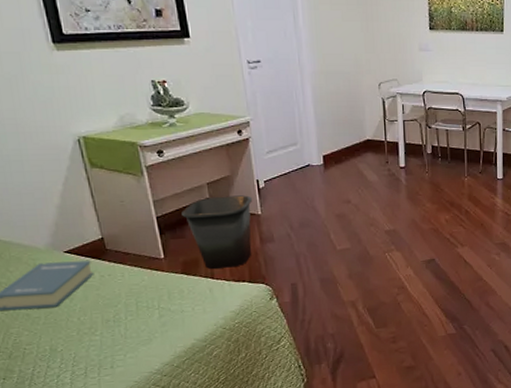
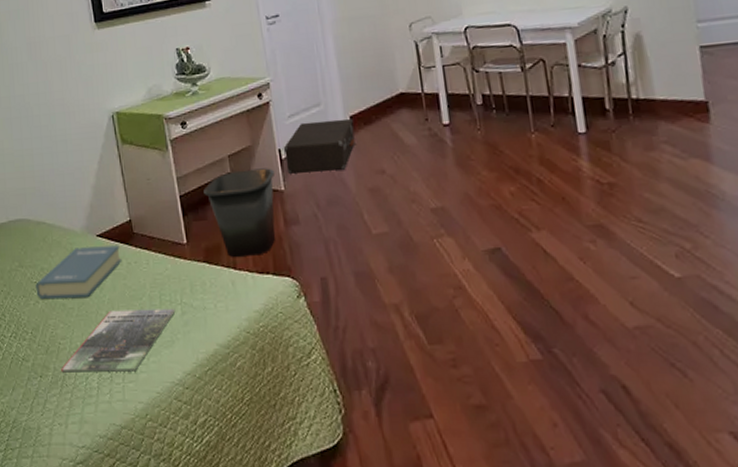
magazine: none [28,312,153,374] -> present [61,308,176,373]
suitcase: none [261,157,326,201] -> present [283,118,355,174]

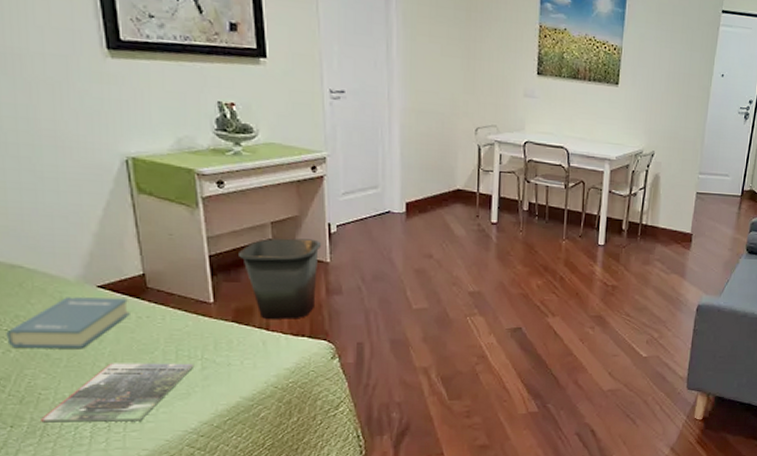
suitcase: present [283,118,355,174] -> none [333,201,408,250]

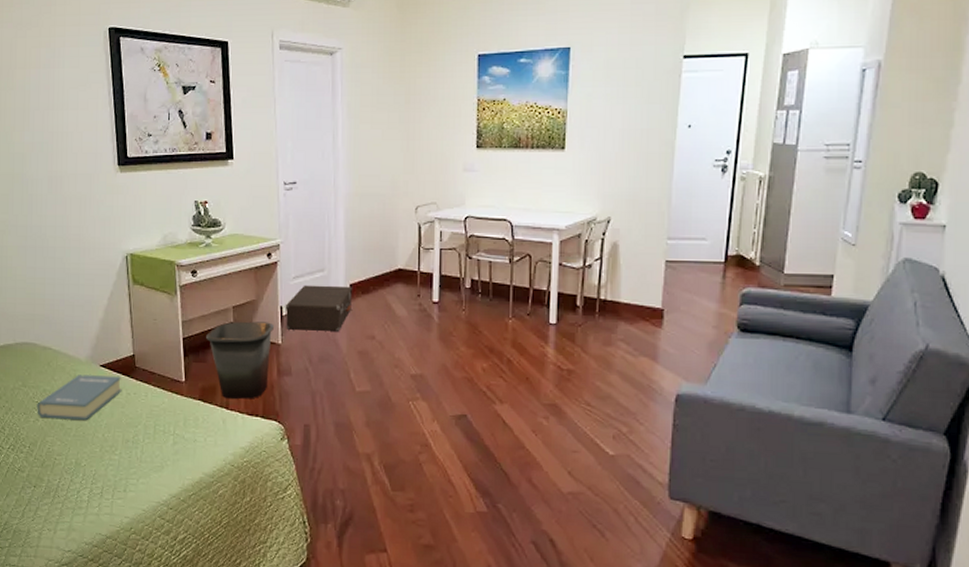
magazine: present [41,363,195,423] -> none [55,434,168,490]
suitcase: none [333,201,408,250] -> present [285,285,352,331]

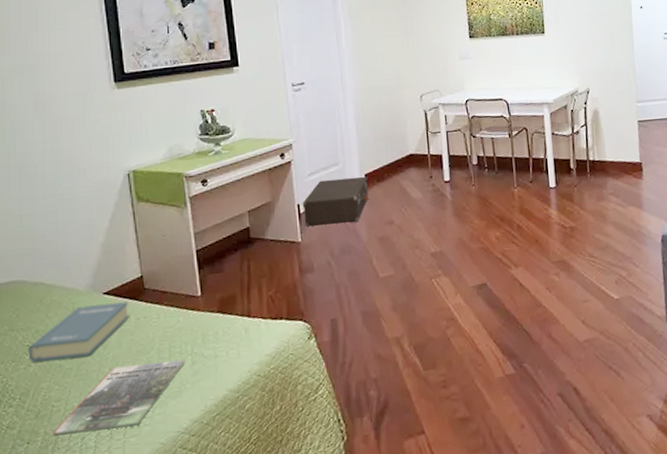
magazine: none [55,434,168,490] -> present [53,359,186,436]
waste bin: present [206,321,274,399] -> none [221,221,292,306]

